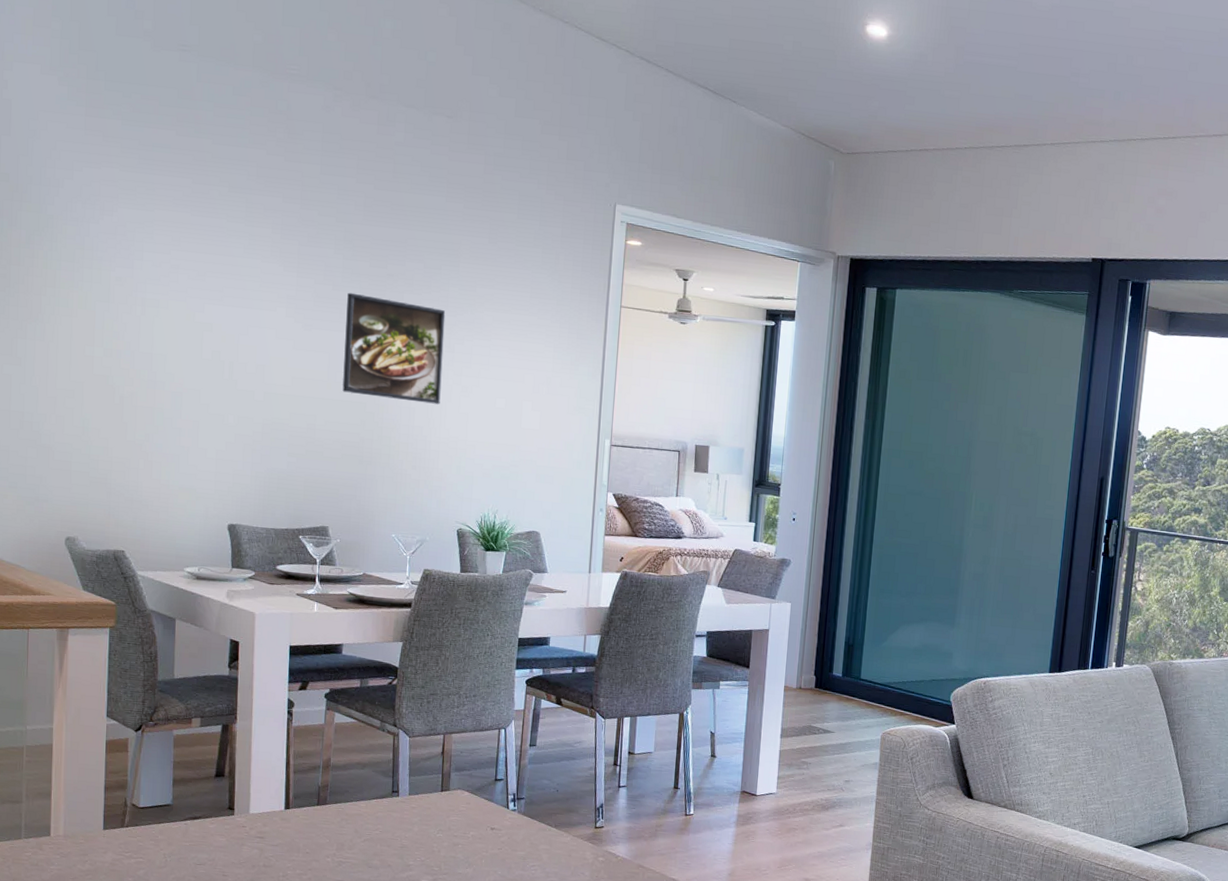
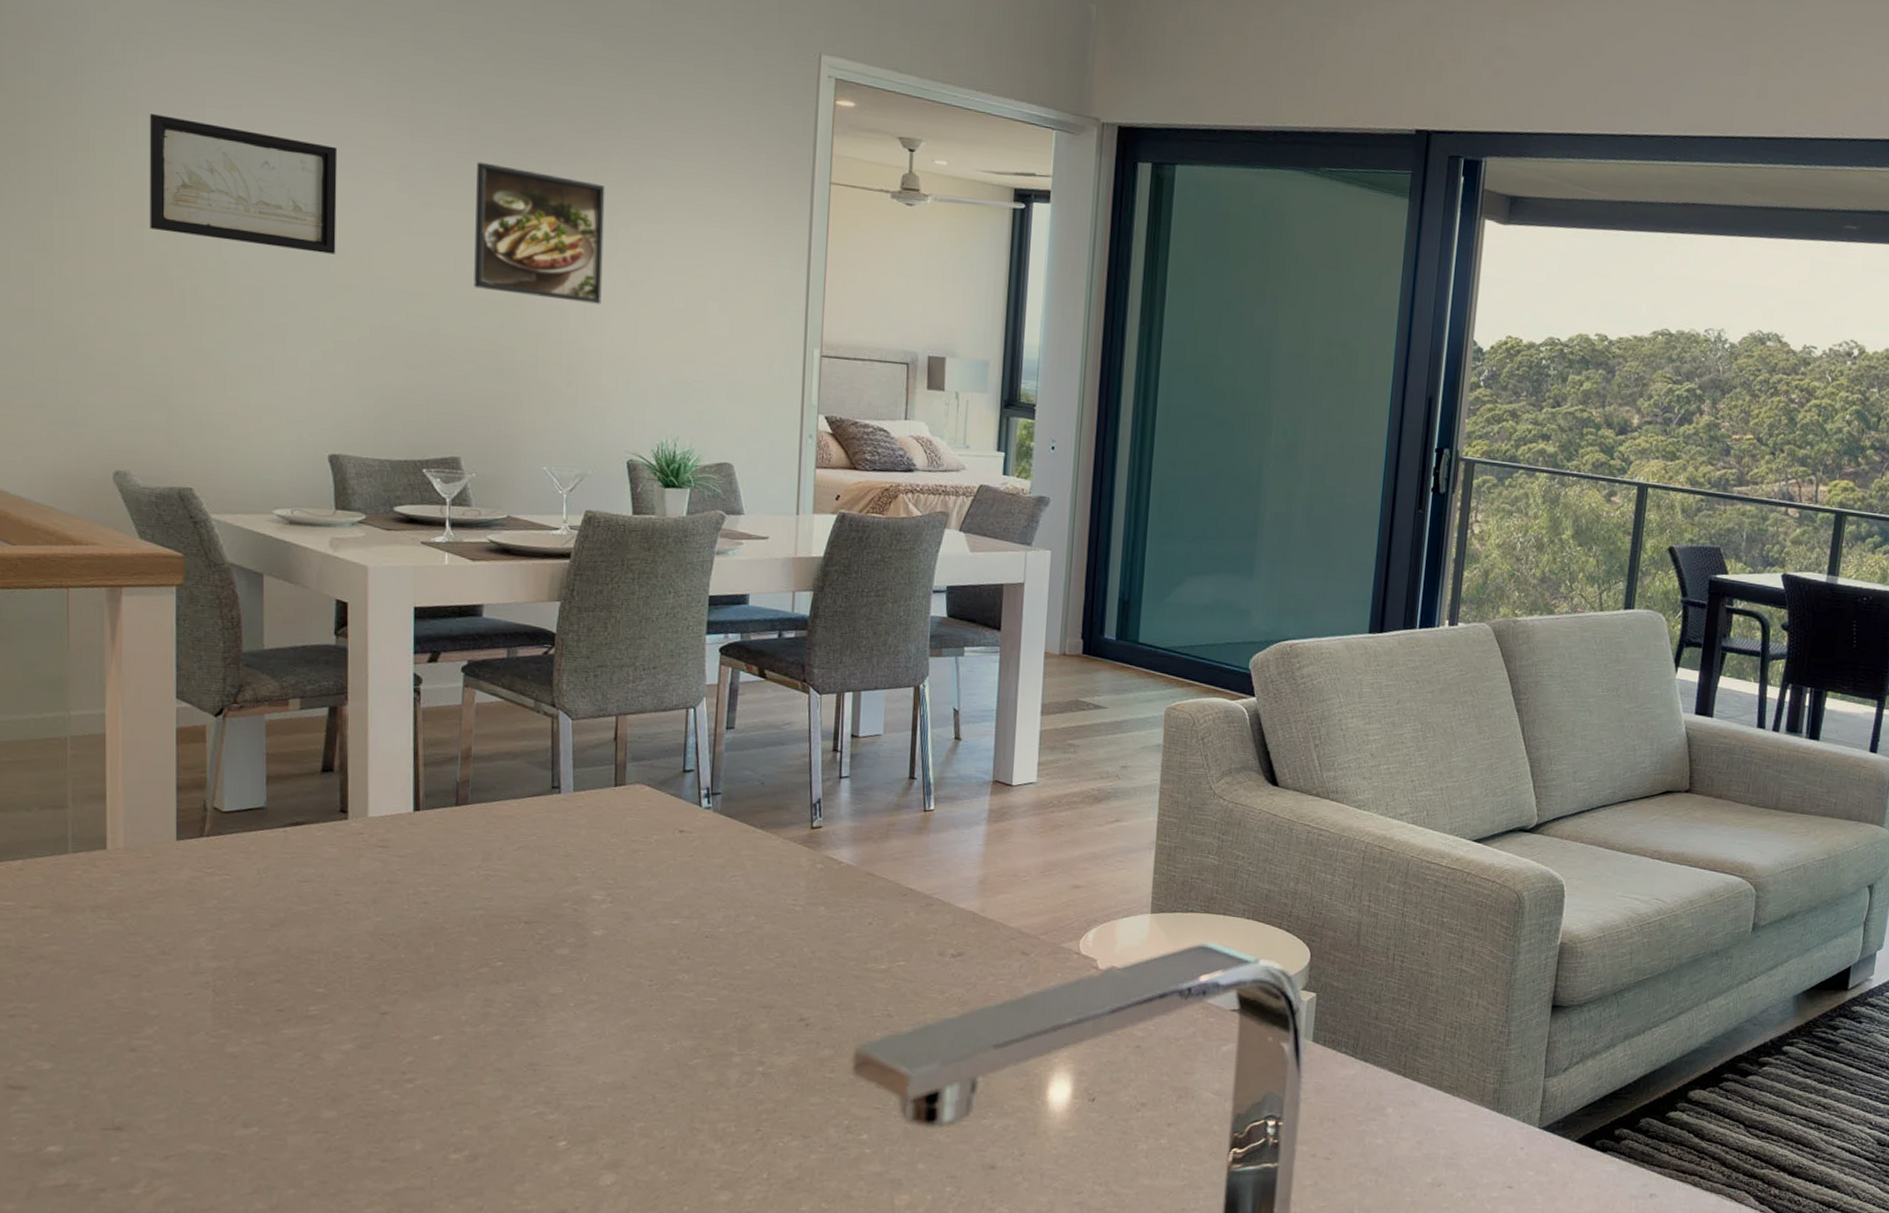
wall art: none [99,258,242,366] -> present [149,114,338,255]

